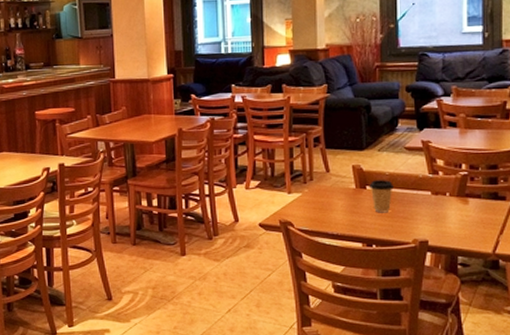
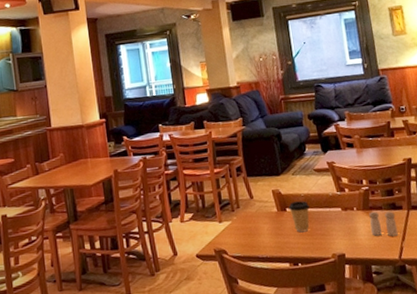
salt and pepper shaker: none [463,199,496,228] -> present [369,211,398,236]

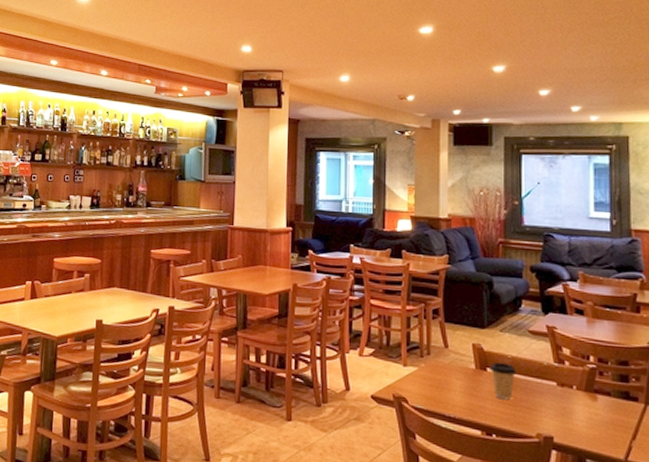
salt and pepper shaker: present [369,211,398,236] -> none [591,395,628,431]

